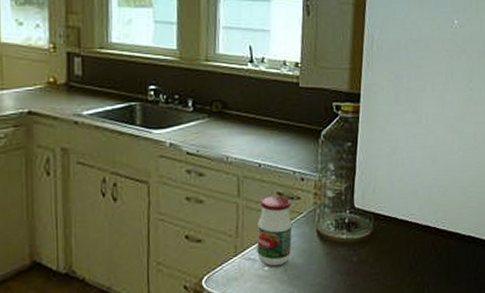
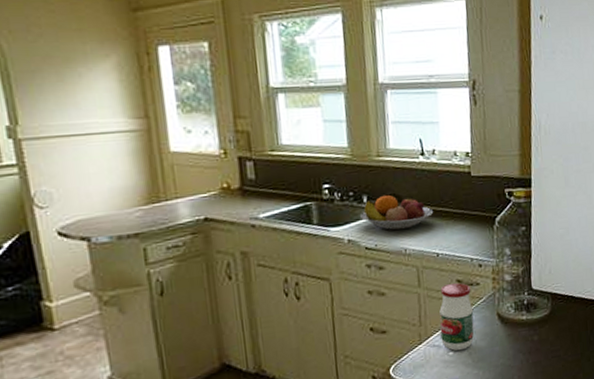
fruit bowl: none [184,100,259,137] -> present [360,194,434,231]

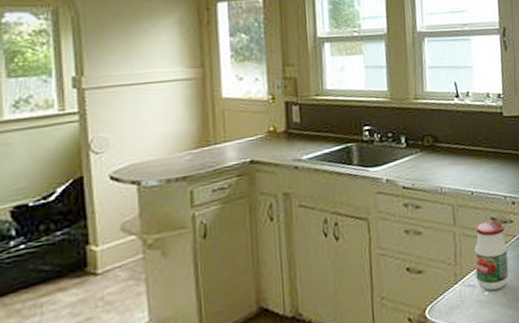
fruit bowl: present [360,194,434,231] -> none [398,135,468,170]

